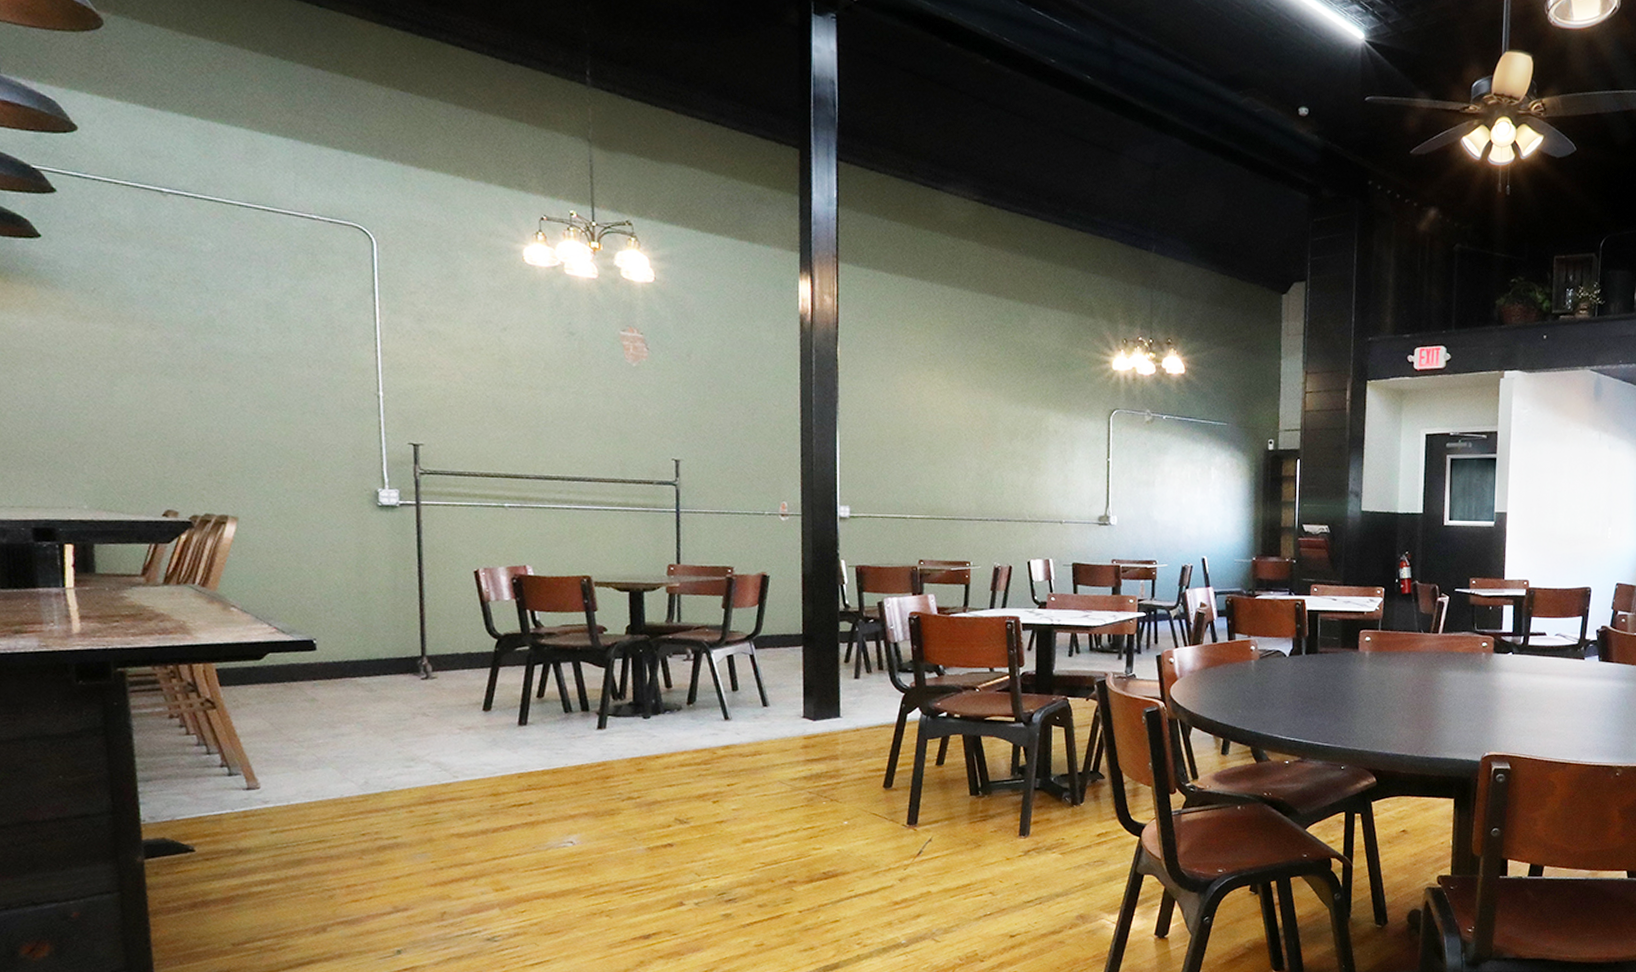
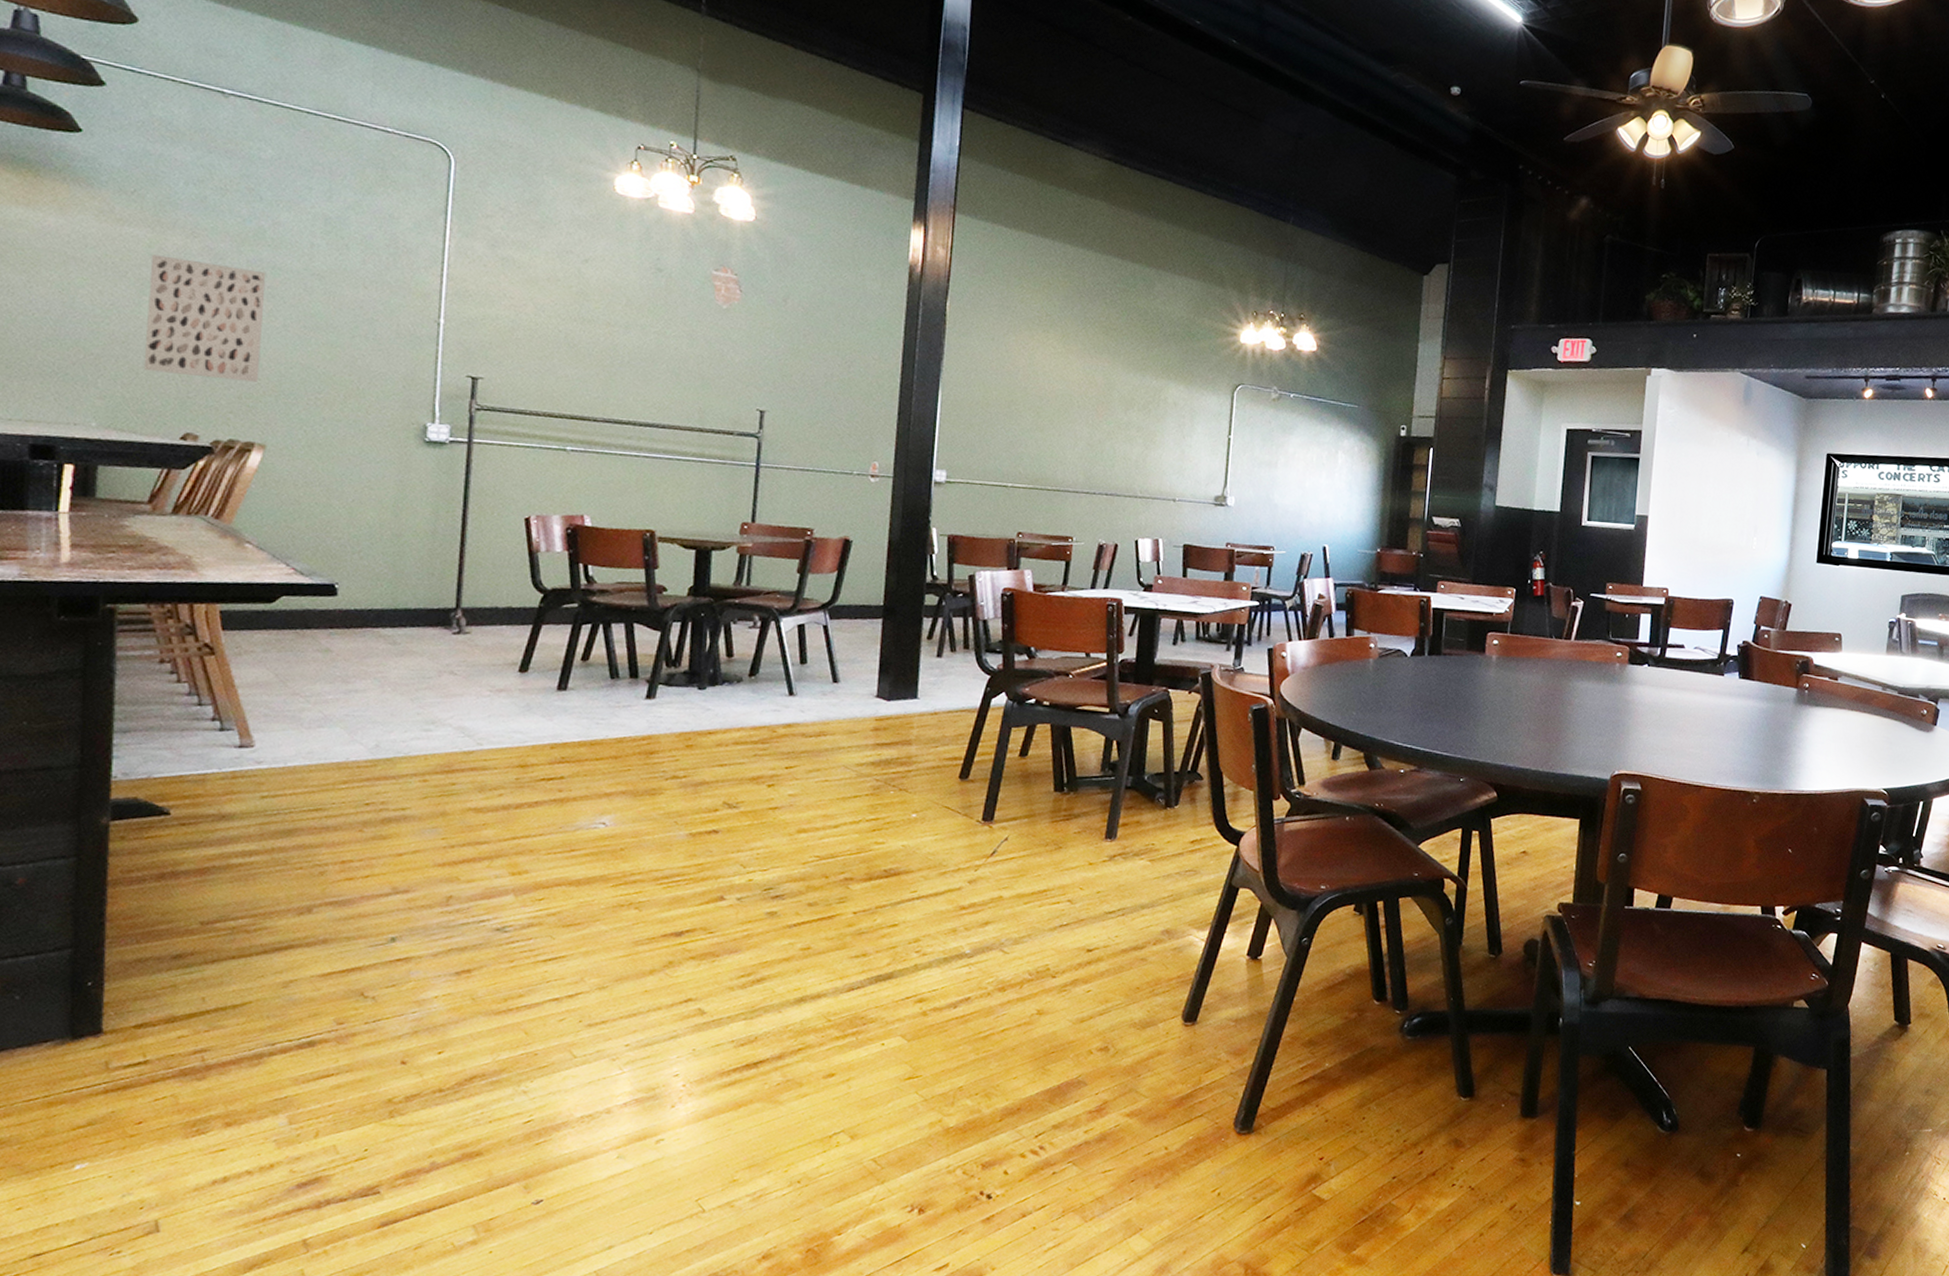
wall art: none [117,347,225,460] -> present [143,254,266,382]

